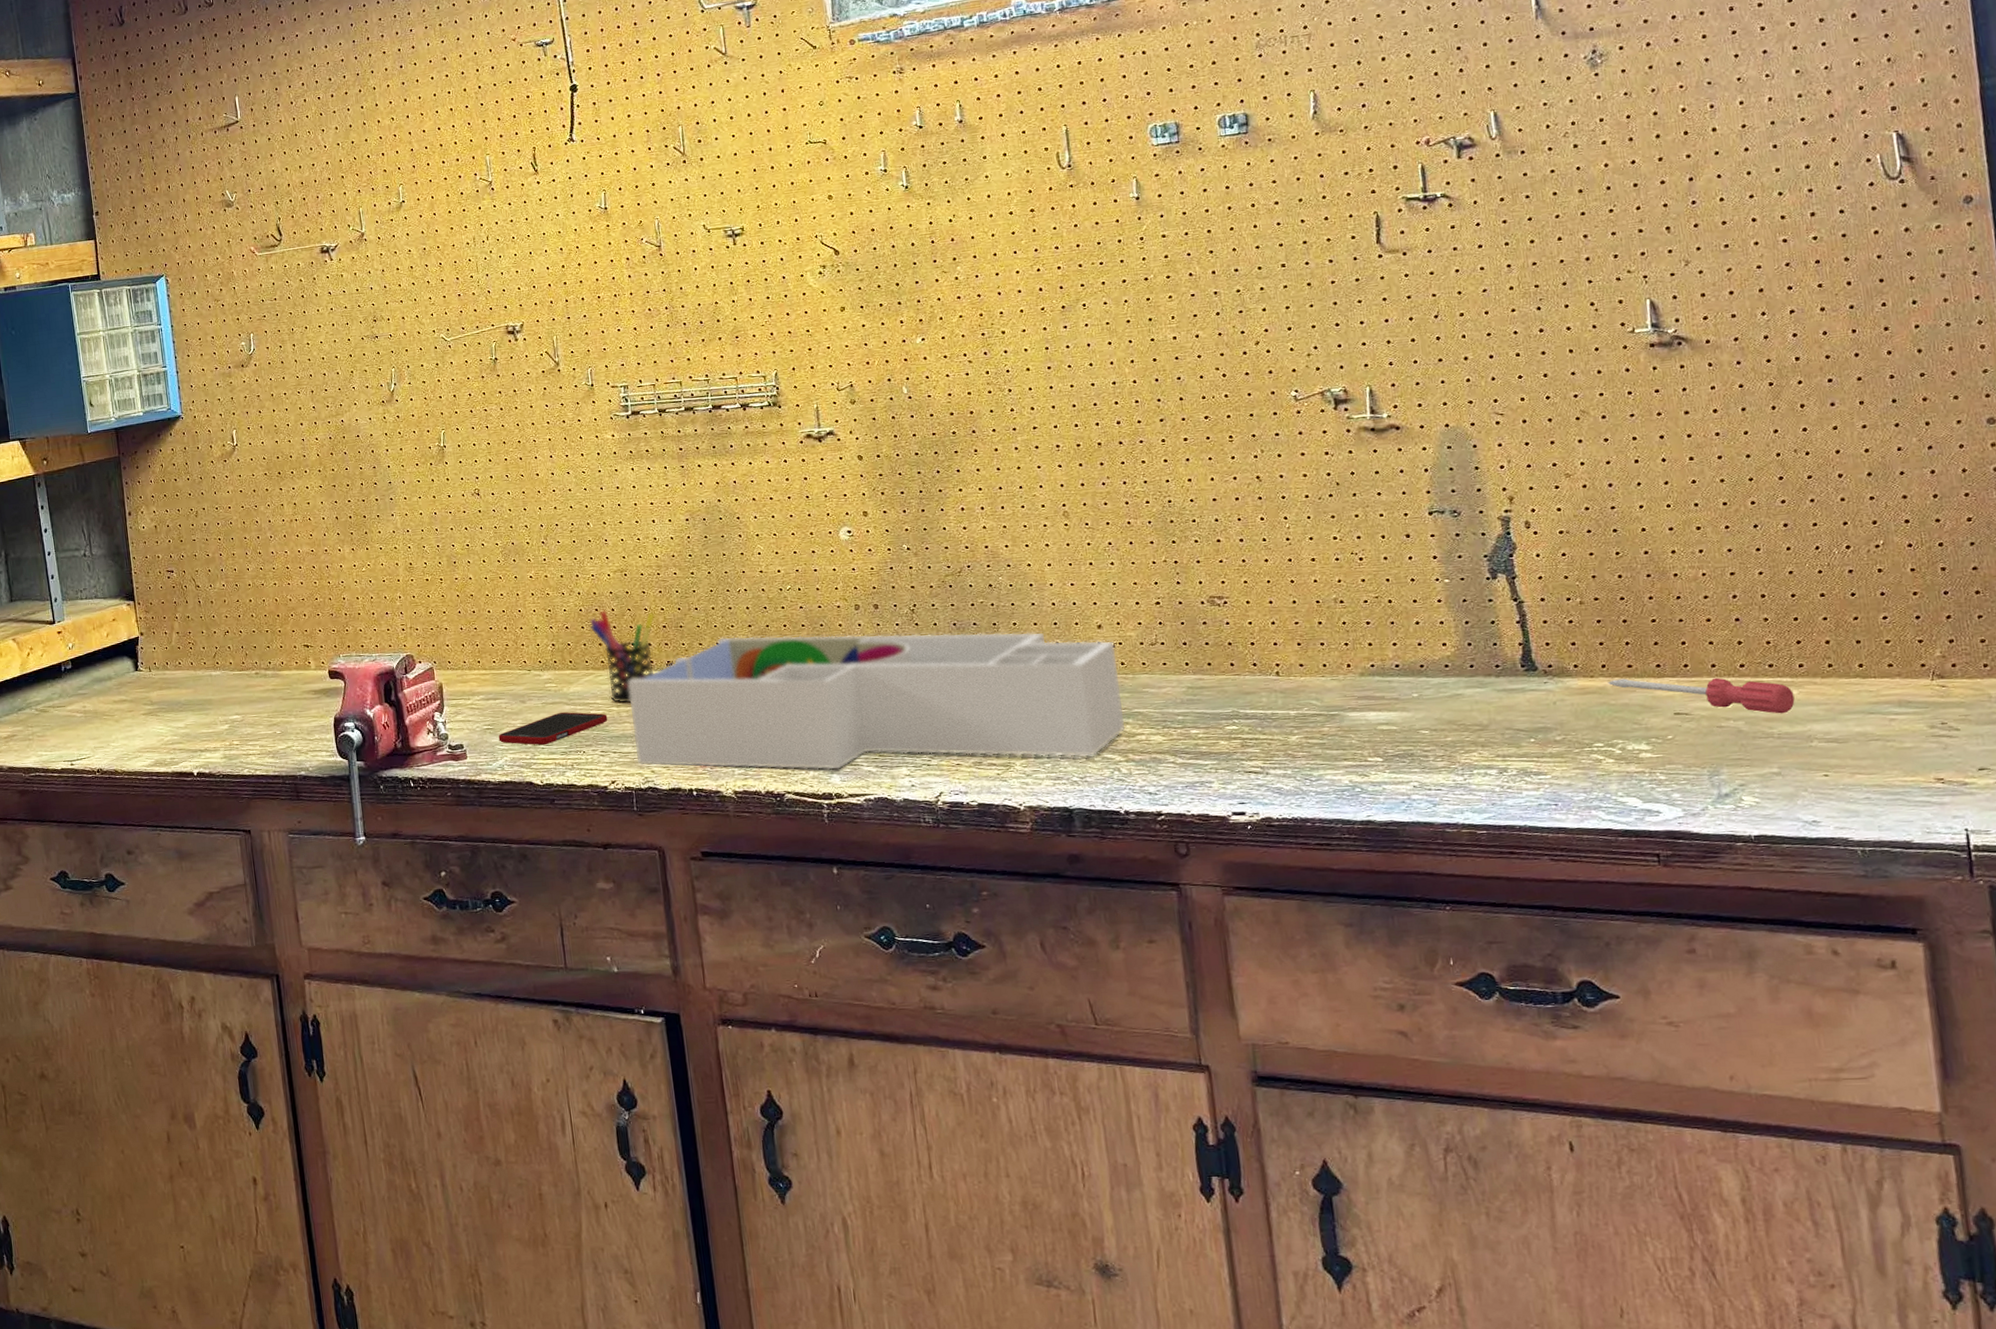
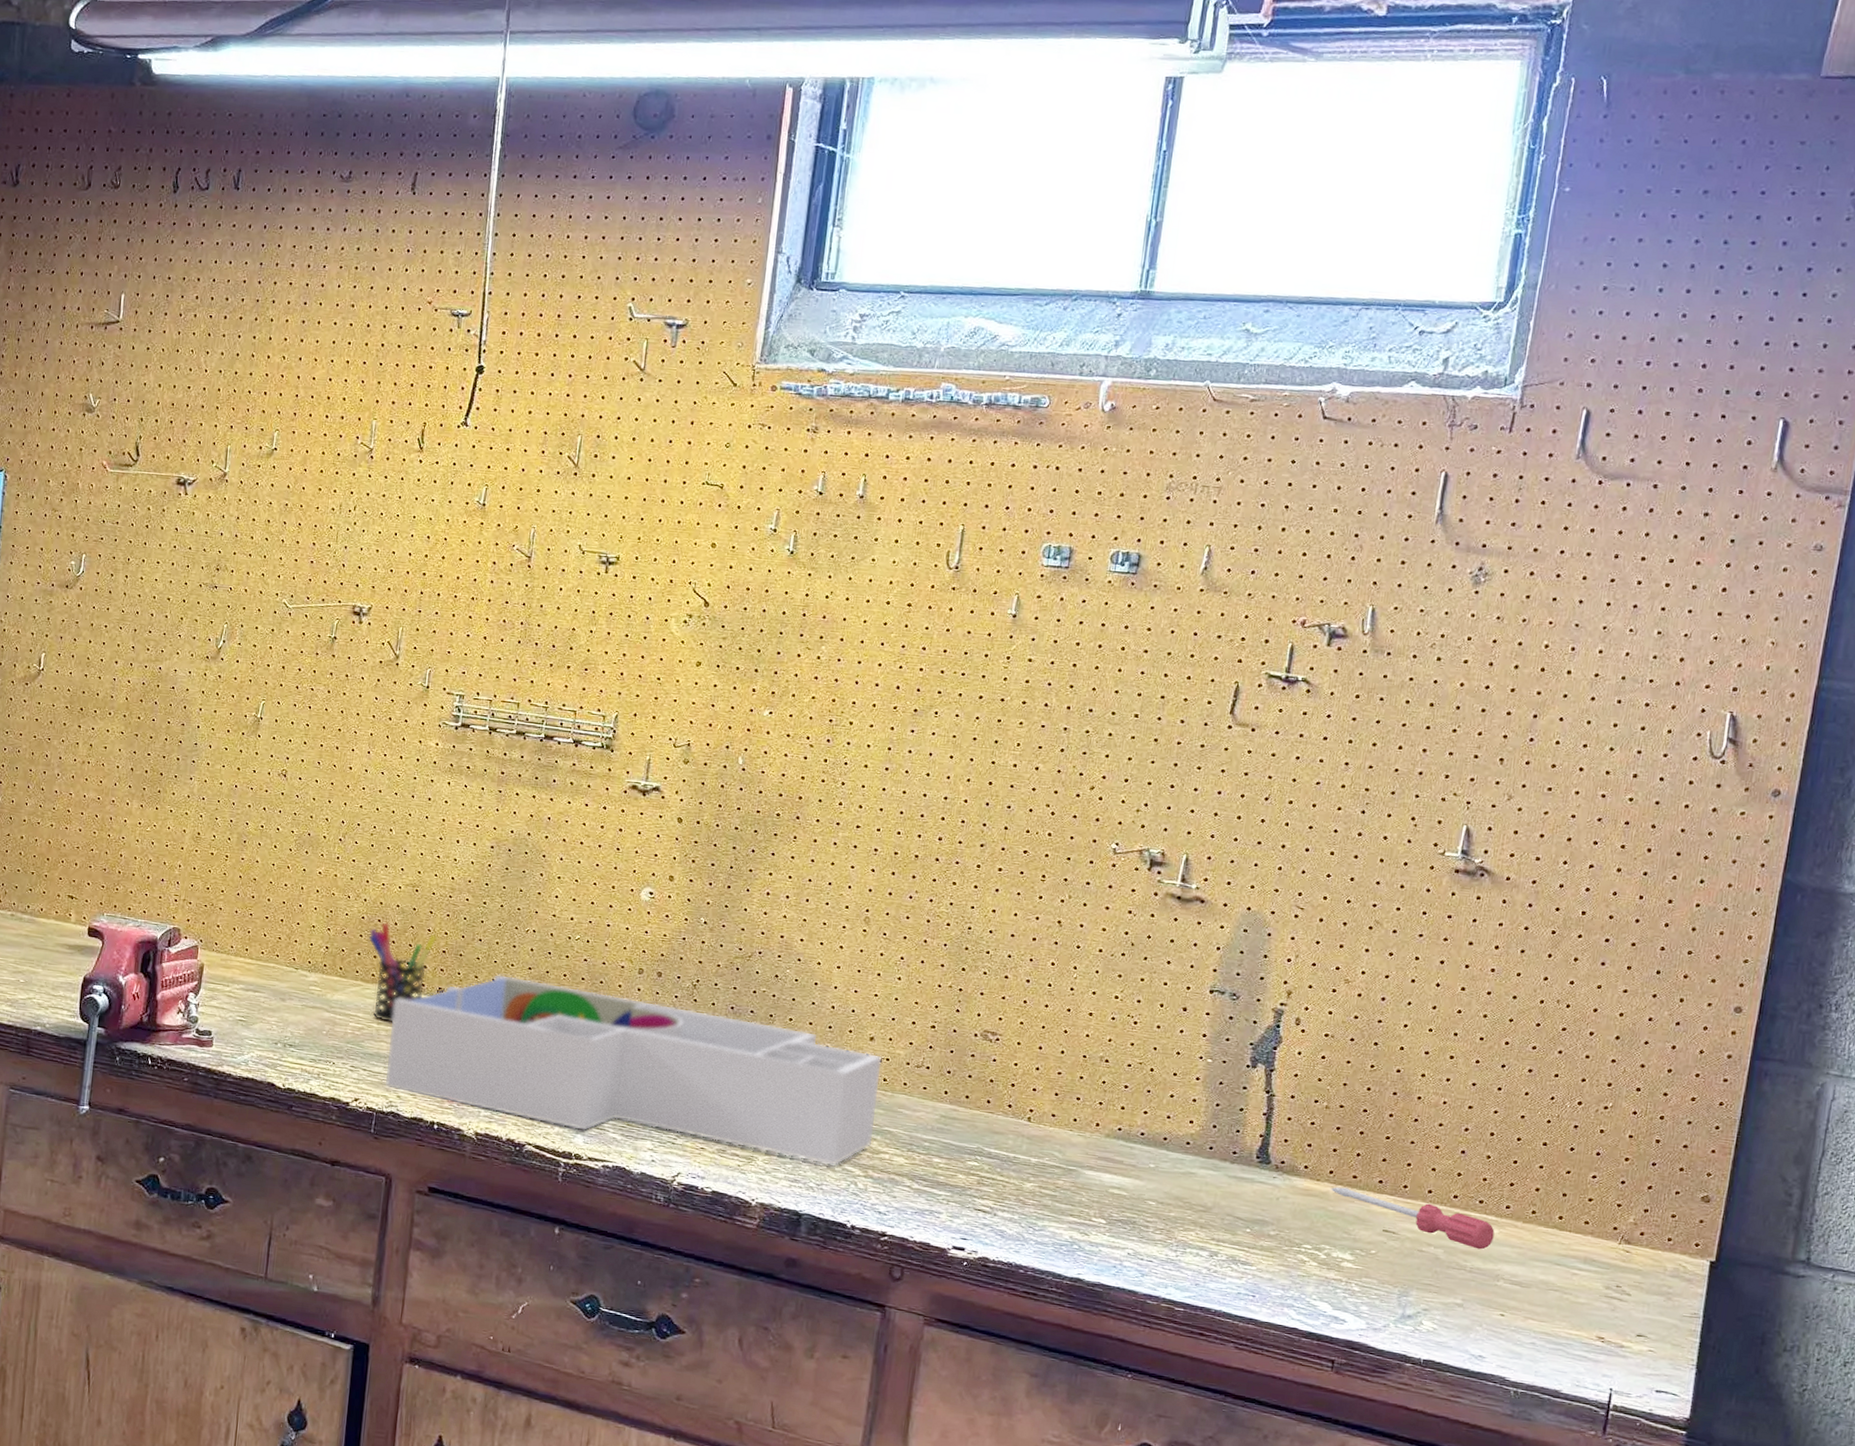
cell phone: present [498,712,608,746] -> none [249,1018,366,1049]

